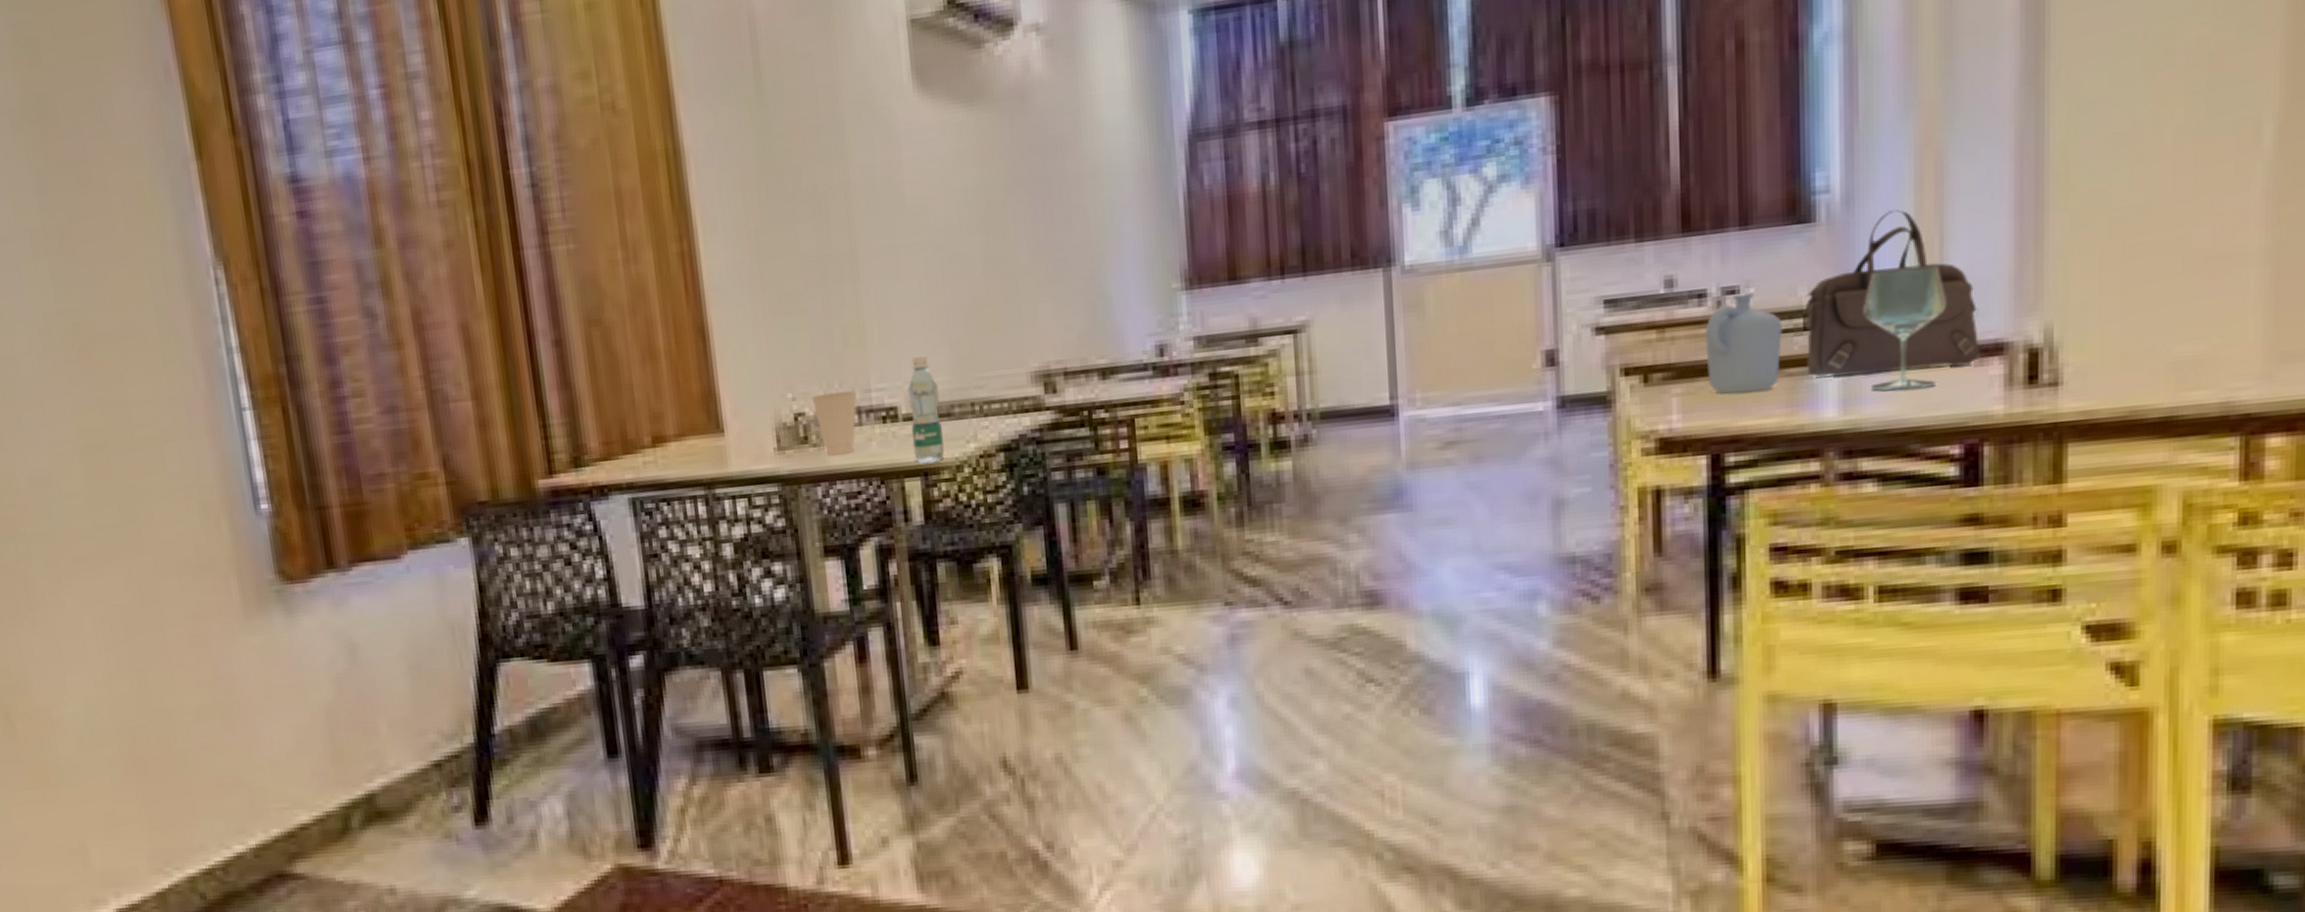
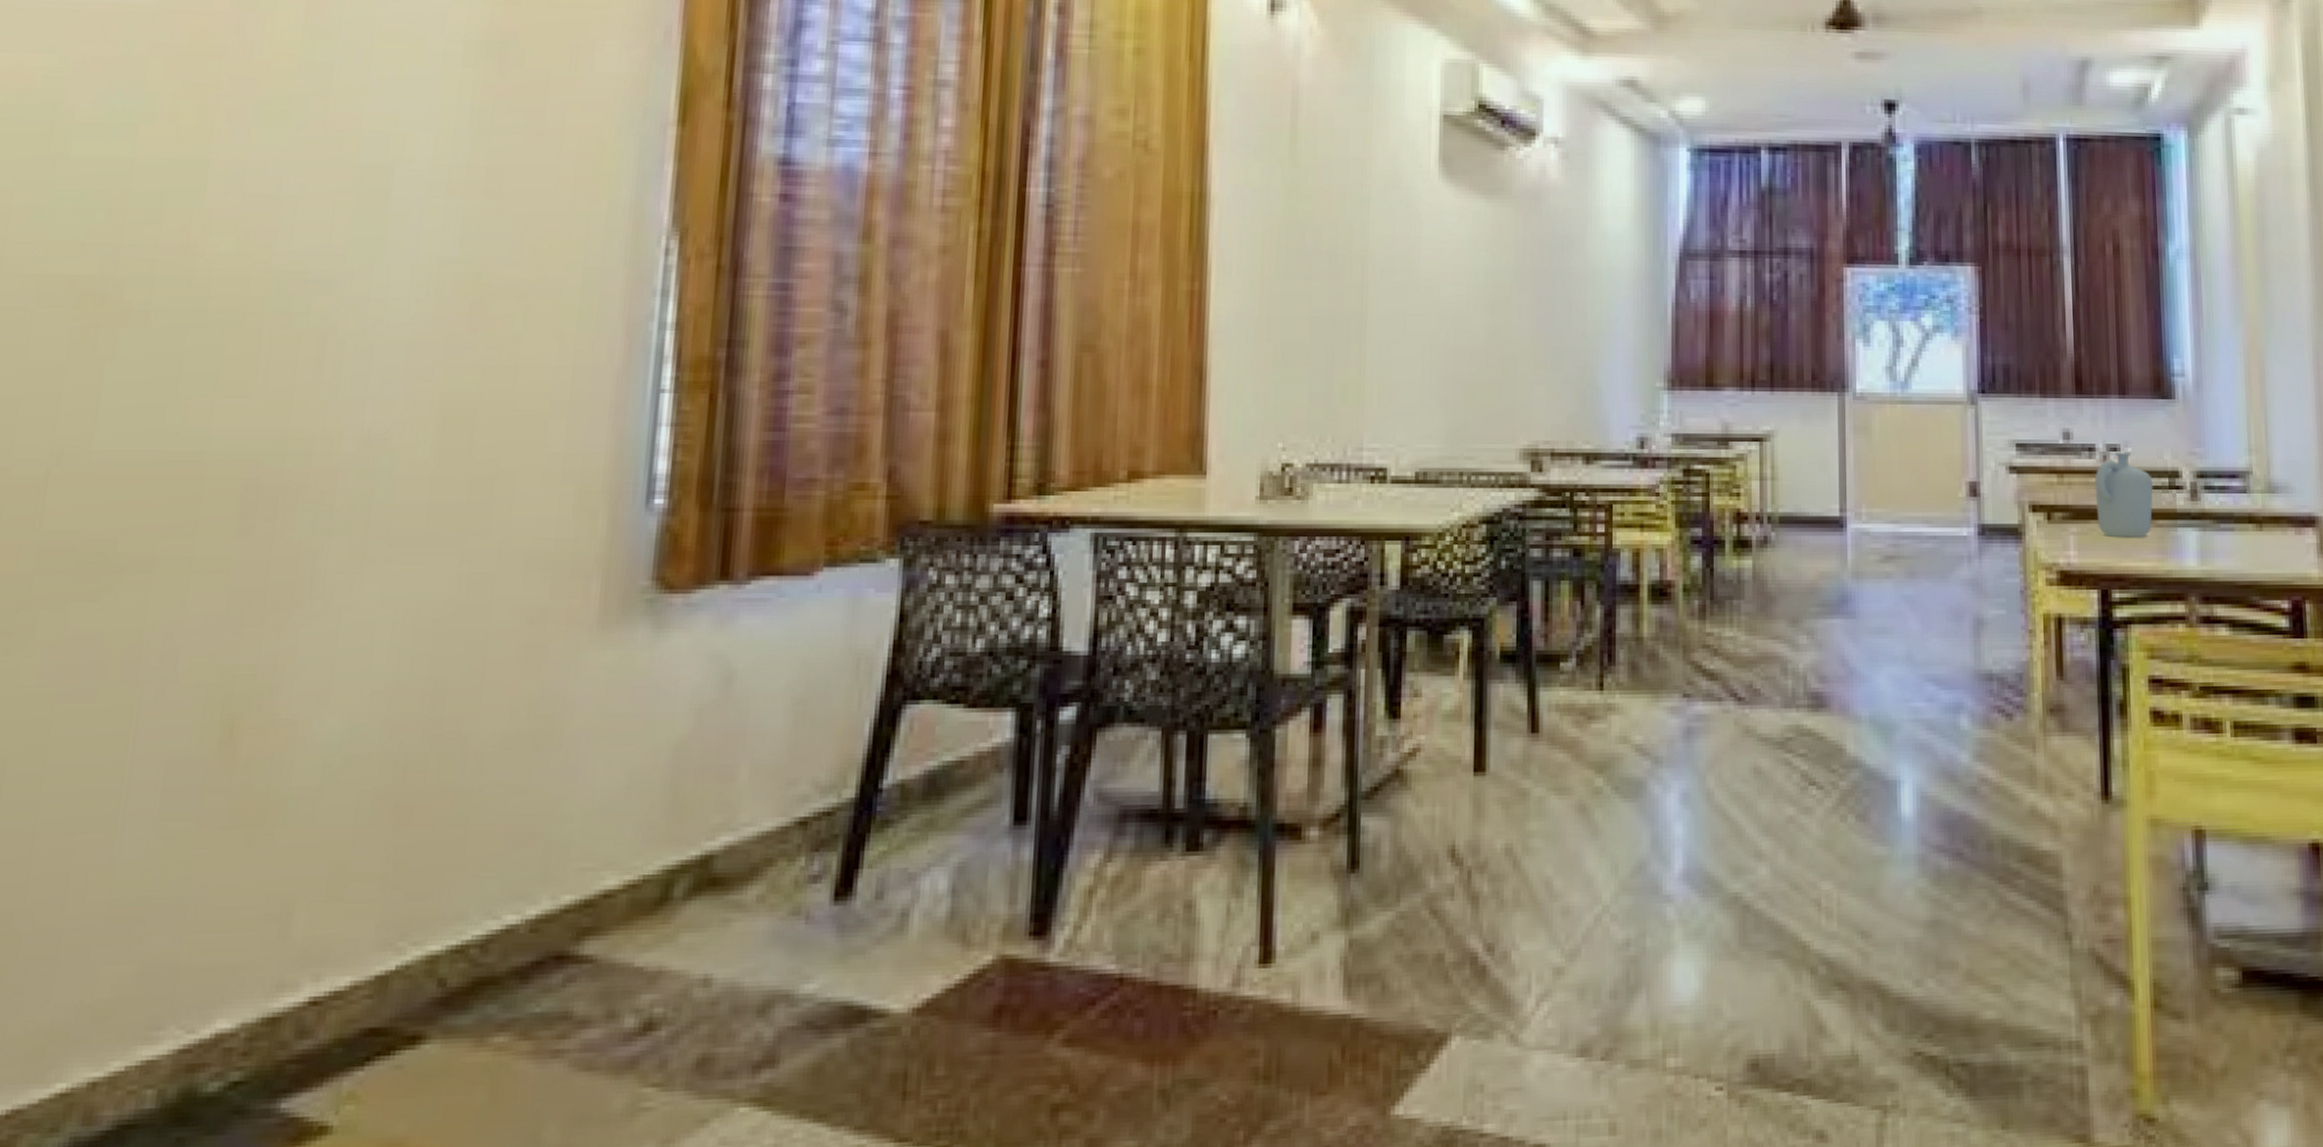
cup: present [811,391,857,457] -> none [1302,447,1348,511]
bottle: present [907,355,944,464] -> none [1397,420,1430,528]
handbag: present [1805,210,1980,377] -> none [2170,397,2299,532]
wine glass: present [1862,266,1946,391] -> none [2212,447,2272,548]

